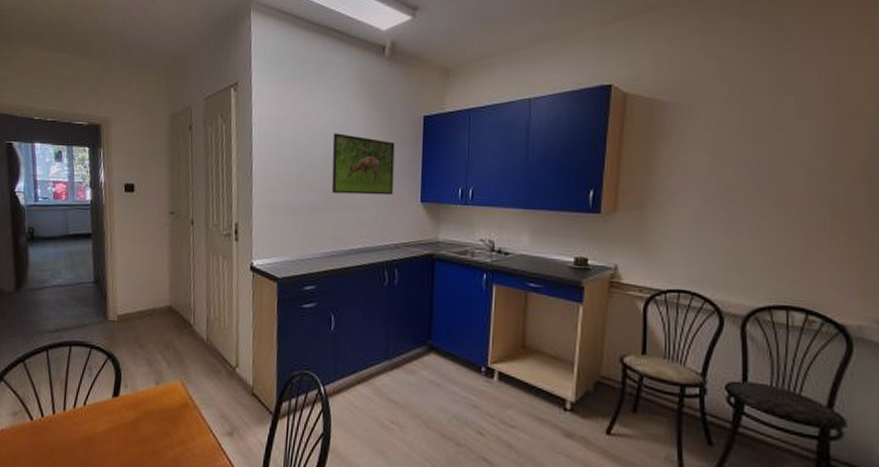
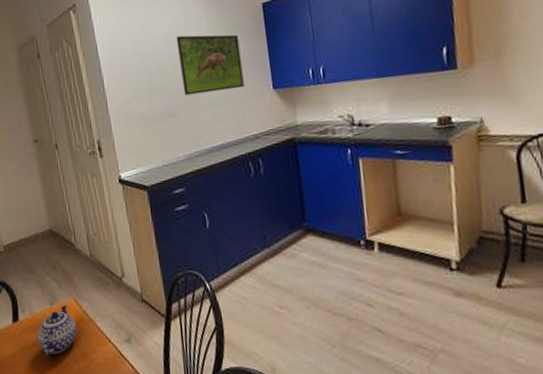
teapot: none [135,385,180,438] -> present [37,304,77,356]

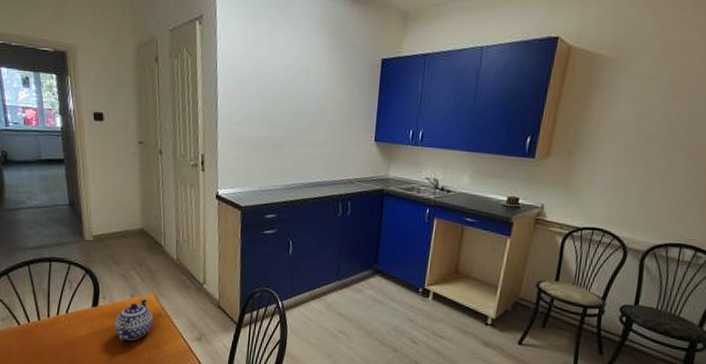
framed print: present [176,34,245,96] -> none [292,72,354,134]

